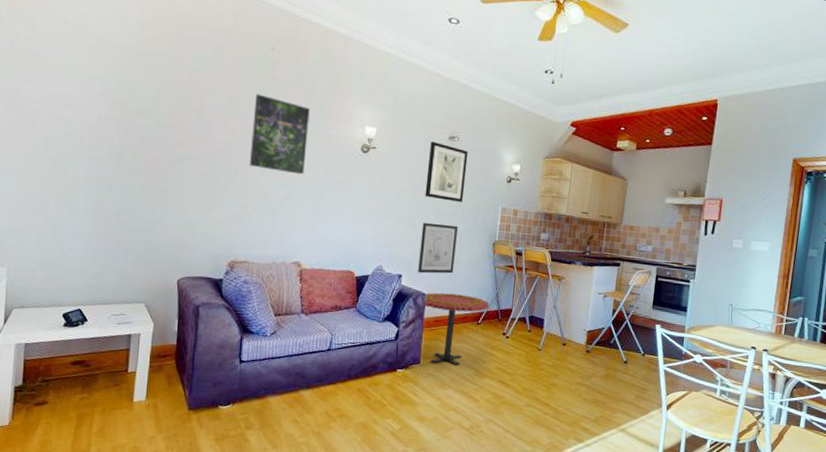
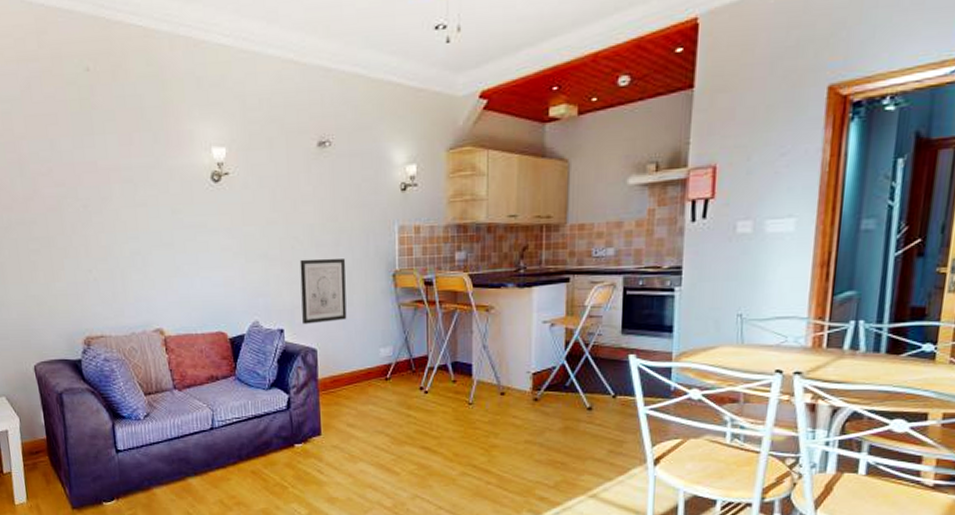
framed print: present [249,94,310,175] -> none [78,130,149,223]
side table: present [423,292,489,365] -> none [314,345,397,433]
wall art: present [425,141,468,203] -> none [295,152,347,228]

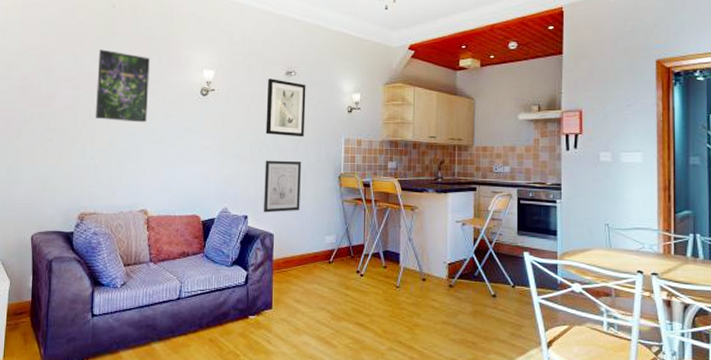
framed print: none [78,130,149,223] -> present [95,49,150,123]
wall art: none [295,152,347,228] -> present [266,78,306,138]

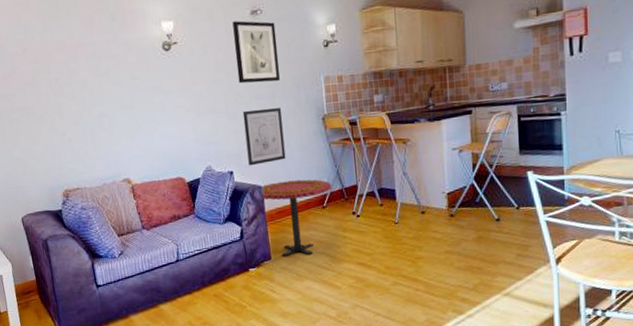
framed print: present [95,49,150,123] -> none [47,14,112,92]
side table: none [271,232,339,308] -> present [260,179,331,257]

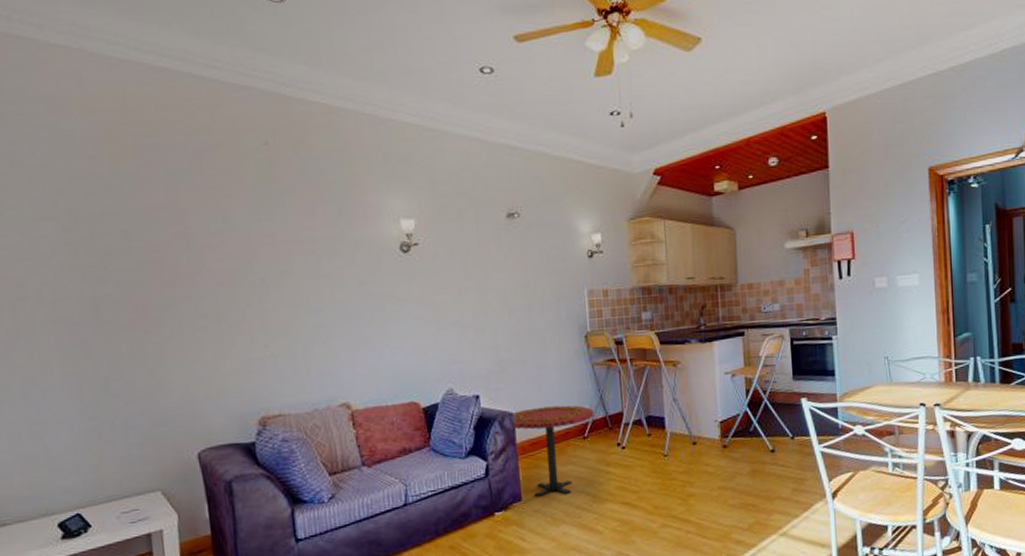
wall art: present [232,20,280,84] -> none [485,223,538,294]
wall art: present [242,108,286,166] -> none [493,323,542,389]

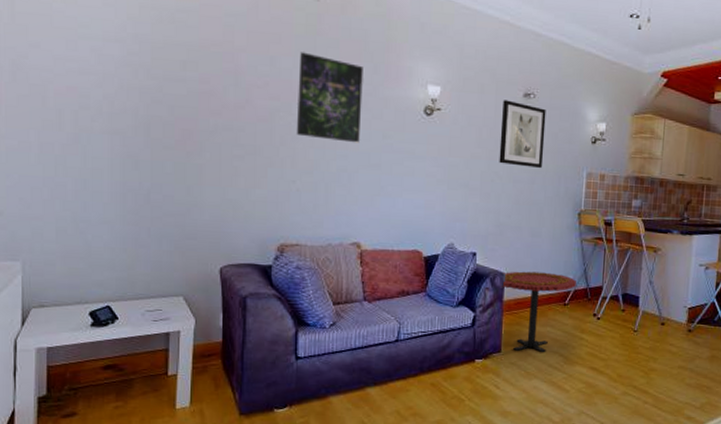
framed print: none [255,202,334,295] -> present [296,52,363,143]
wall art: none [485,223,538,294] -> present [499,100,546,169]

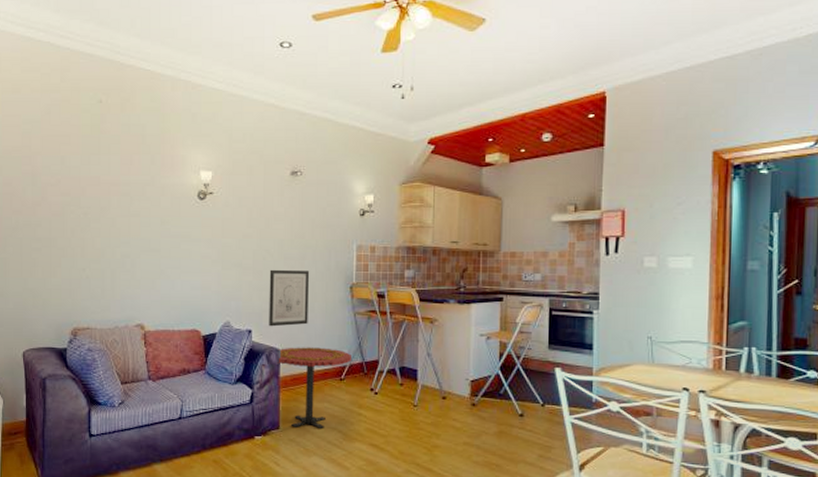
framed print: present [296,52,363,143] -> none [84,150,142,230]
wall art: none [494,192,539,250] -> present [269,269,310,327]
wall art: present [499,100,546,169] -> none [270,179,313,244]

